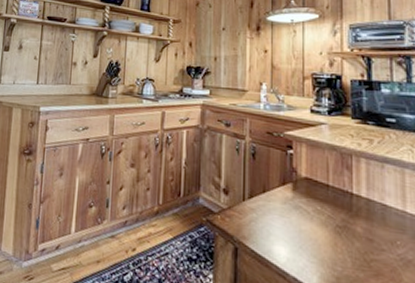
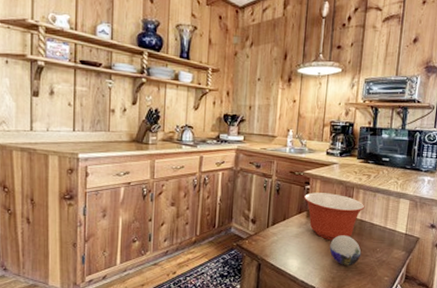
mixing bowl: none [288,159,371,225] -> present [304,192,365,241]
decorative orb: none [328,217,375,263] -> present [329,235,362,265]

